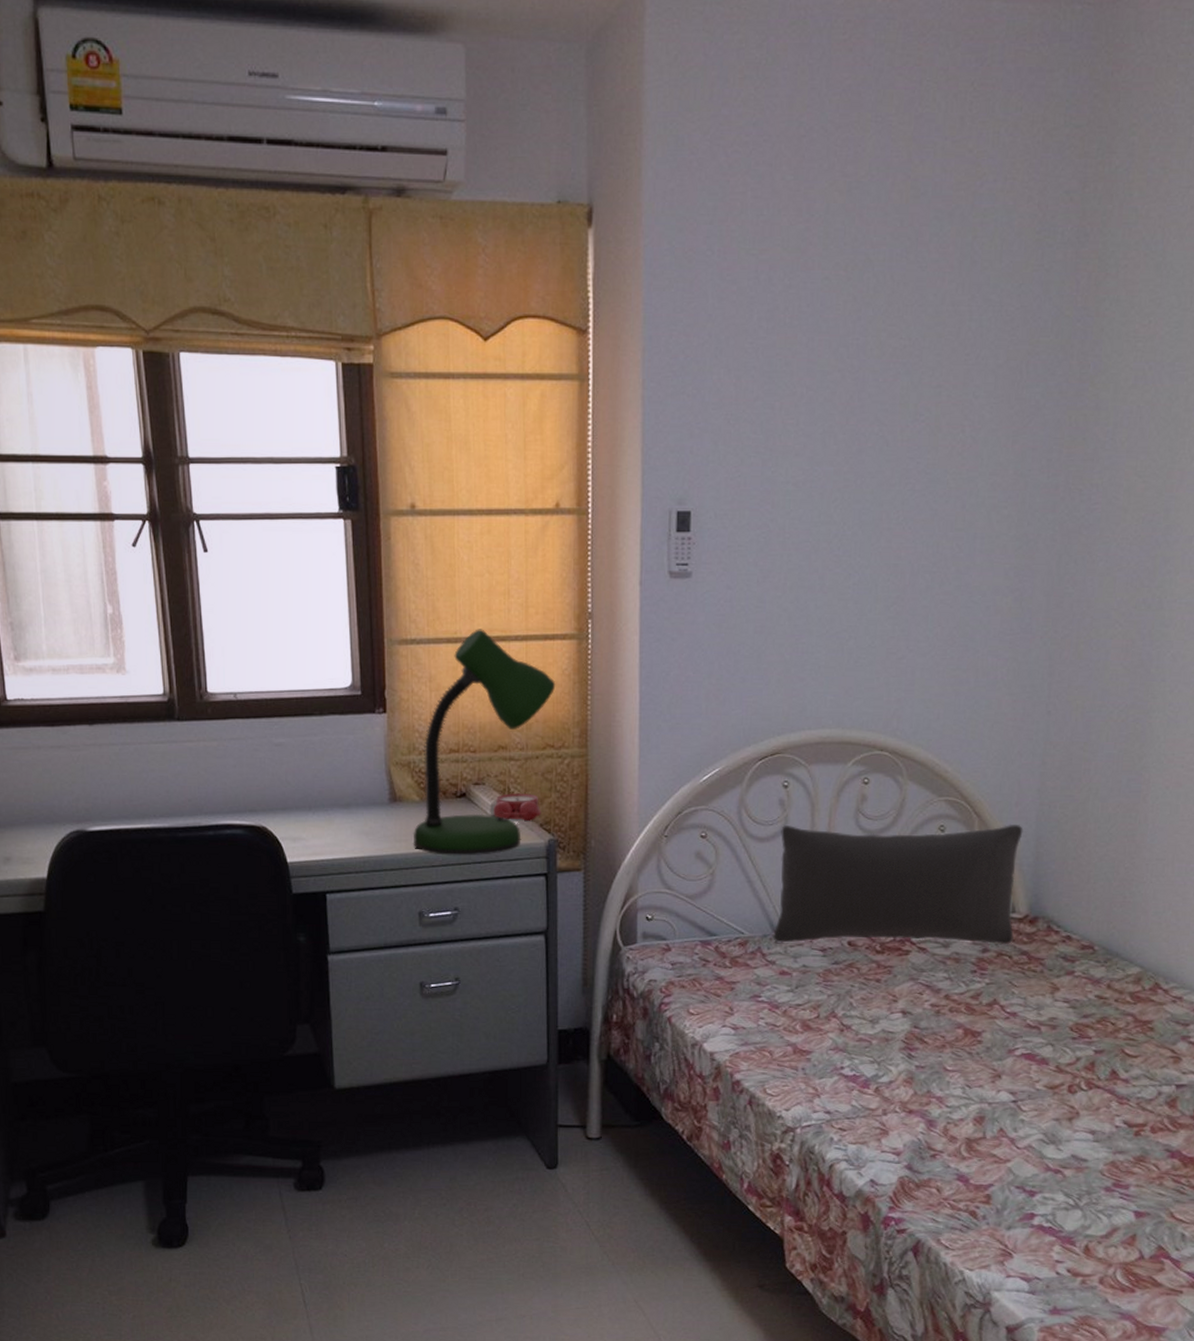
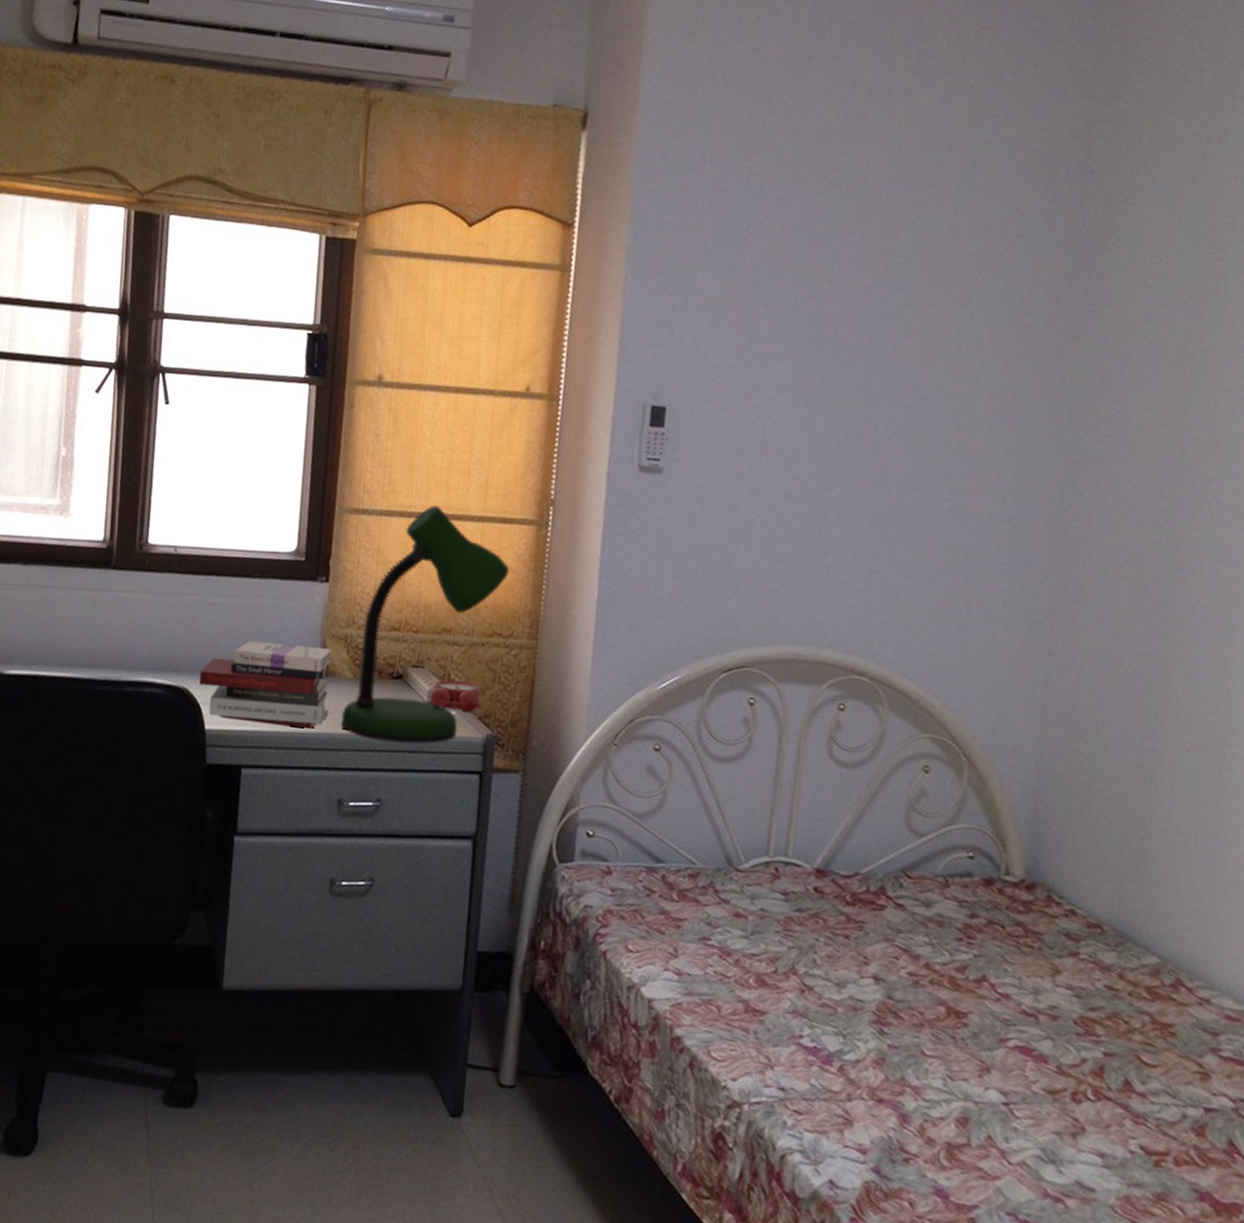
books: none [275,775,402,852] -> present [199,641,332,730]
pillow: present [773,824,1023,945] -> none [728,747,1020,912]

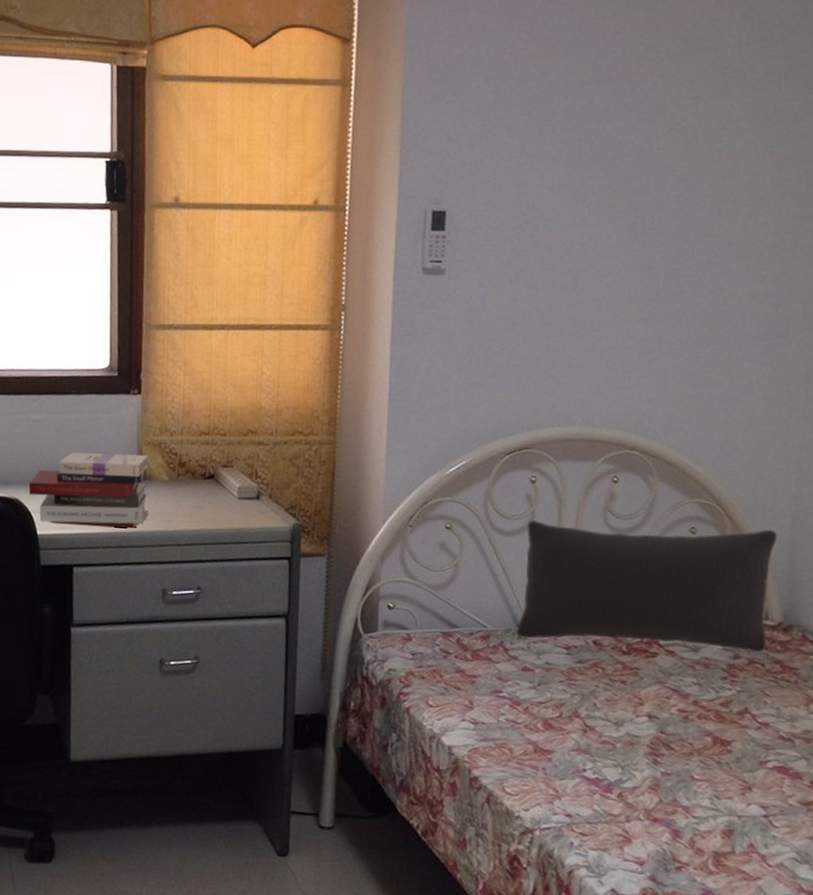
desk lamp: present [340,505,510,744] -> none [160,317,307,537]
alarm clock: present [430,680,482,712] -> none [240,476,288,505]
pillow: none [728,747,1020,912] -> present [516,520,778,653]

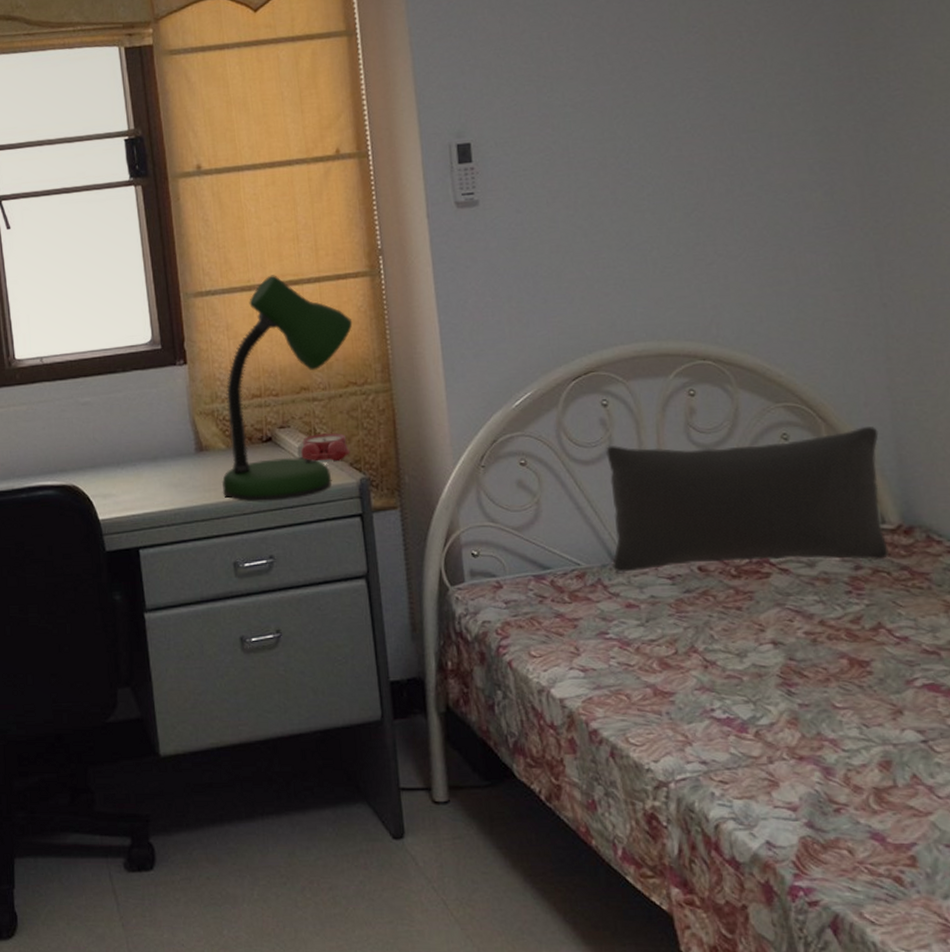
books: present [28,452,149,529] -> none [84,426,211,507]
desk lamp: none [160,317,307,537] -> present [221,275,353,503]
alarm clock: none [240,476,288,505] -> present [301,433,350,462]

